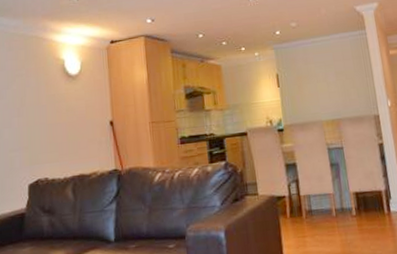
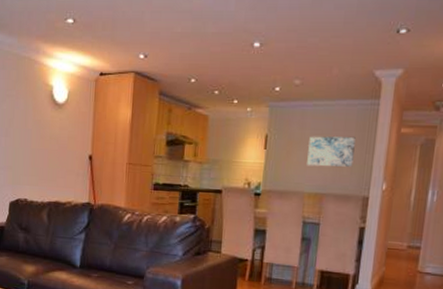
wall art: none [315,63,358,96] -> present [307,136,356,167]

